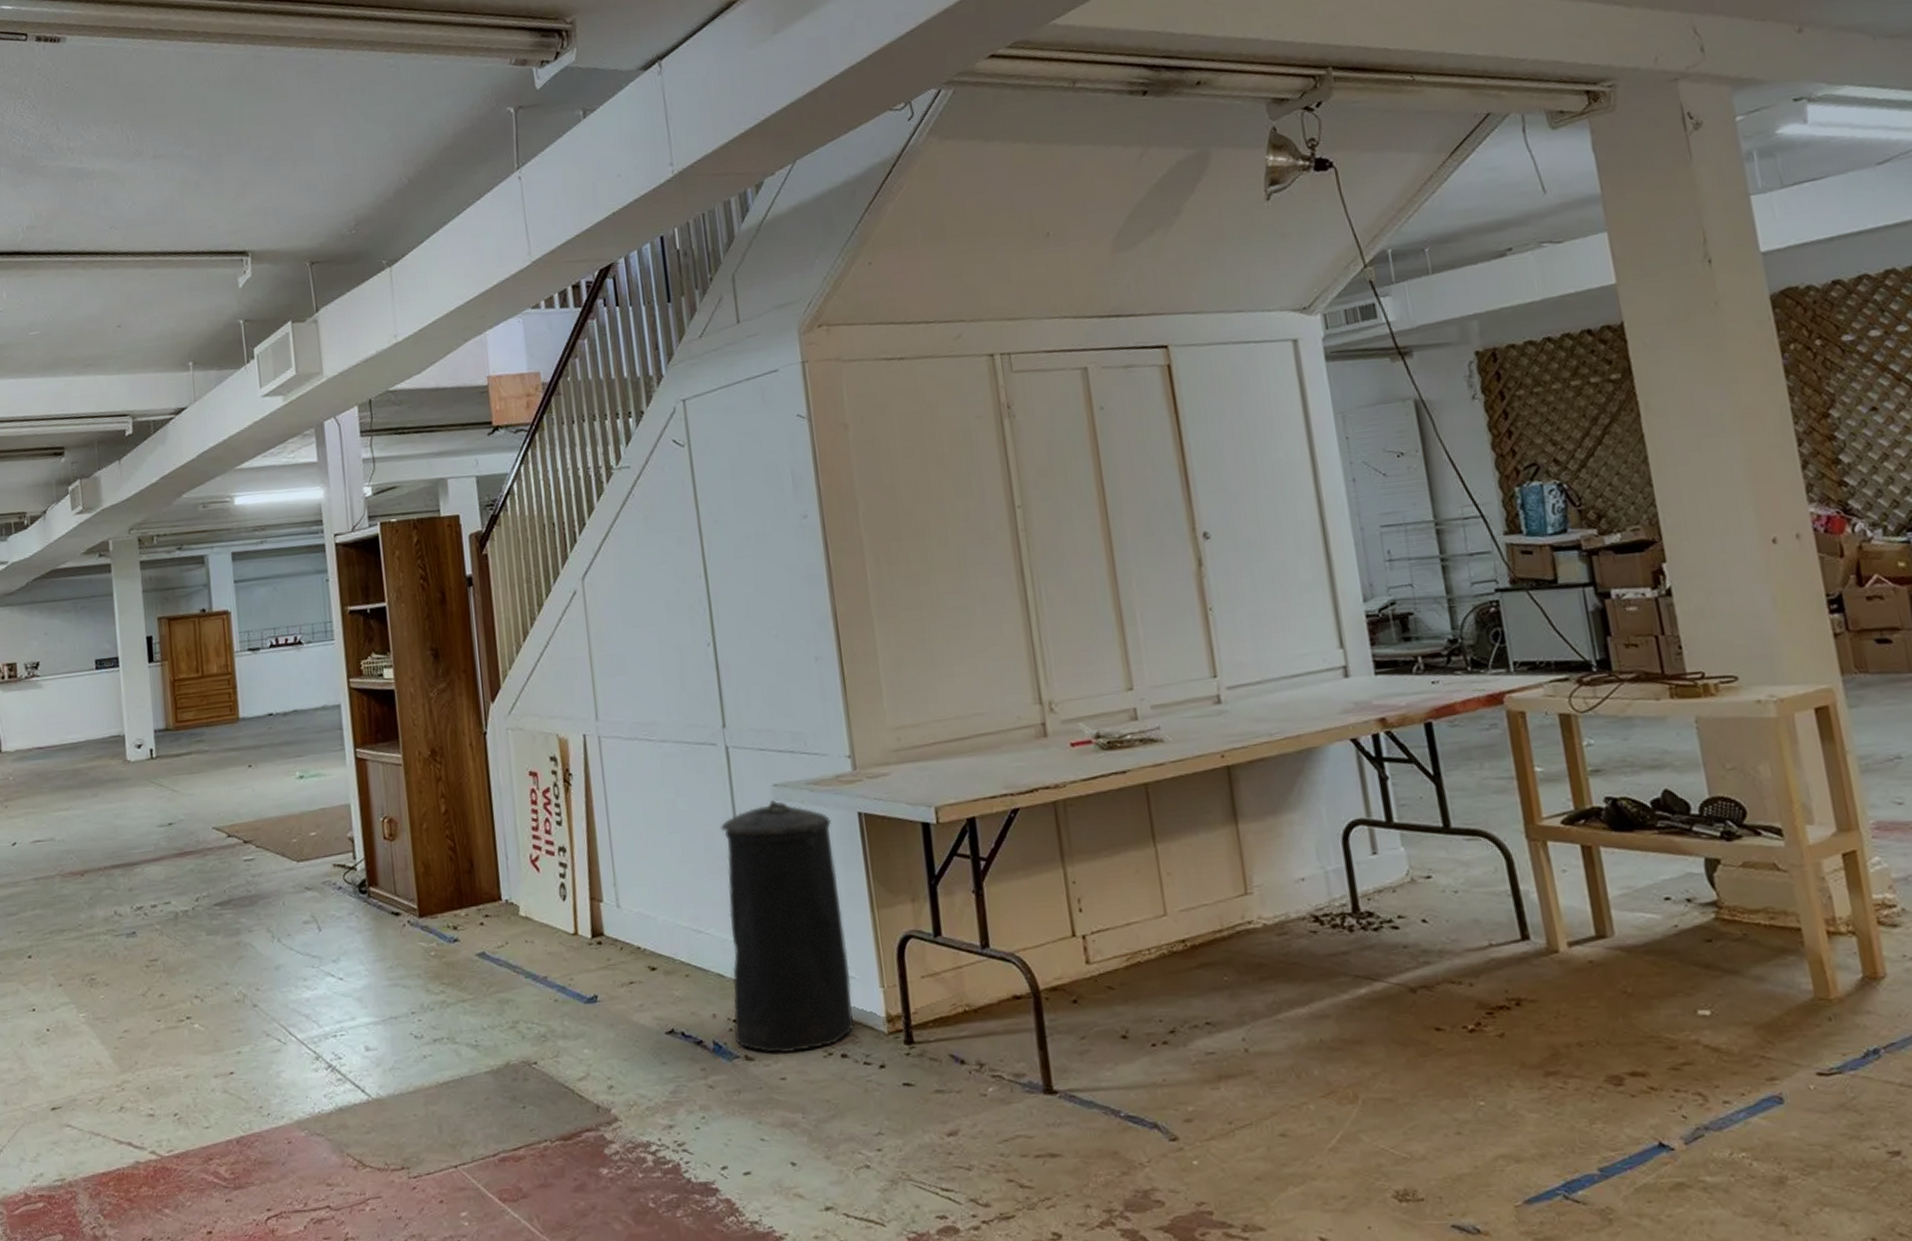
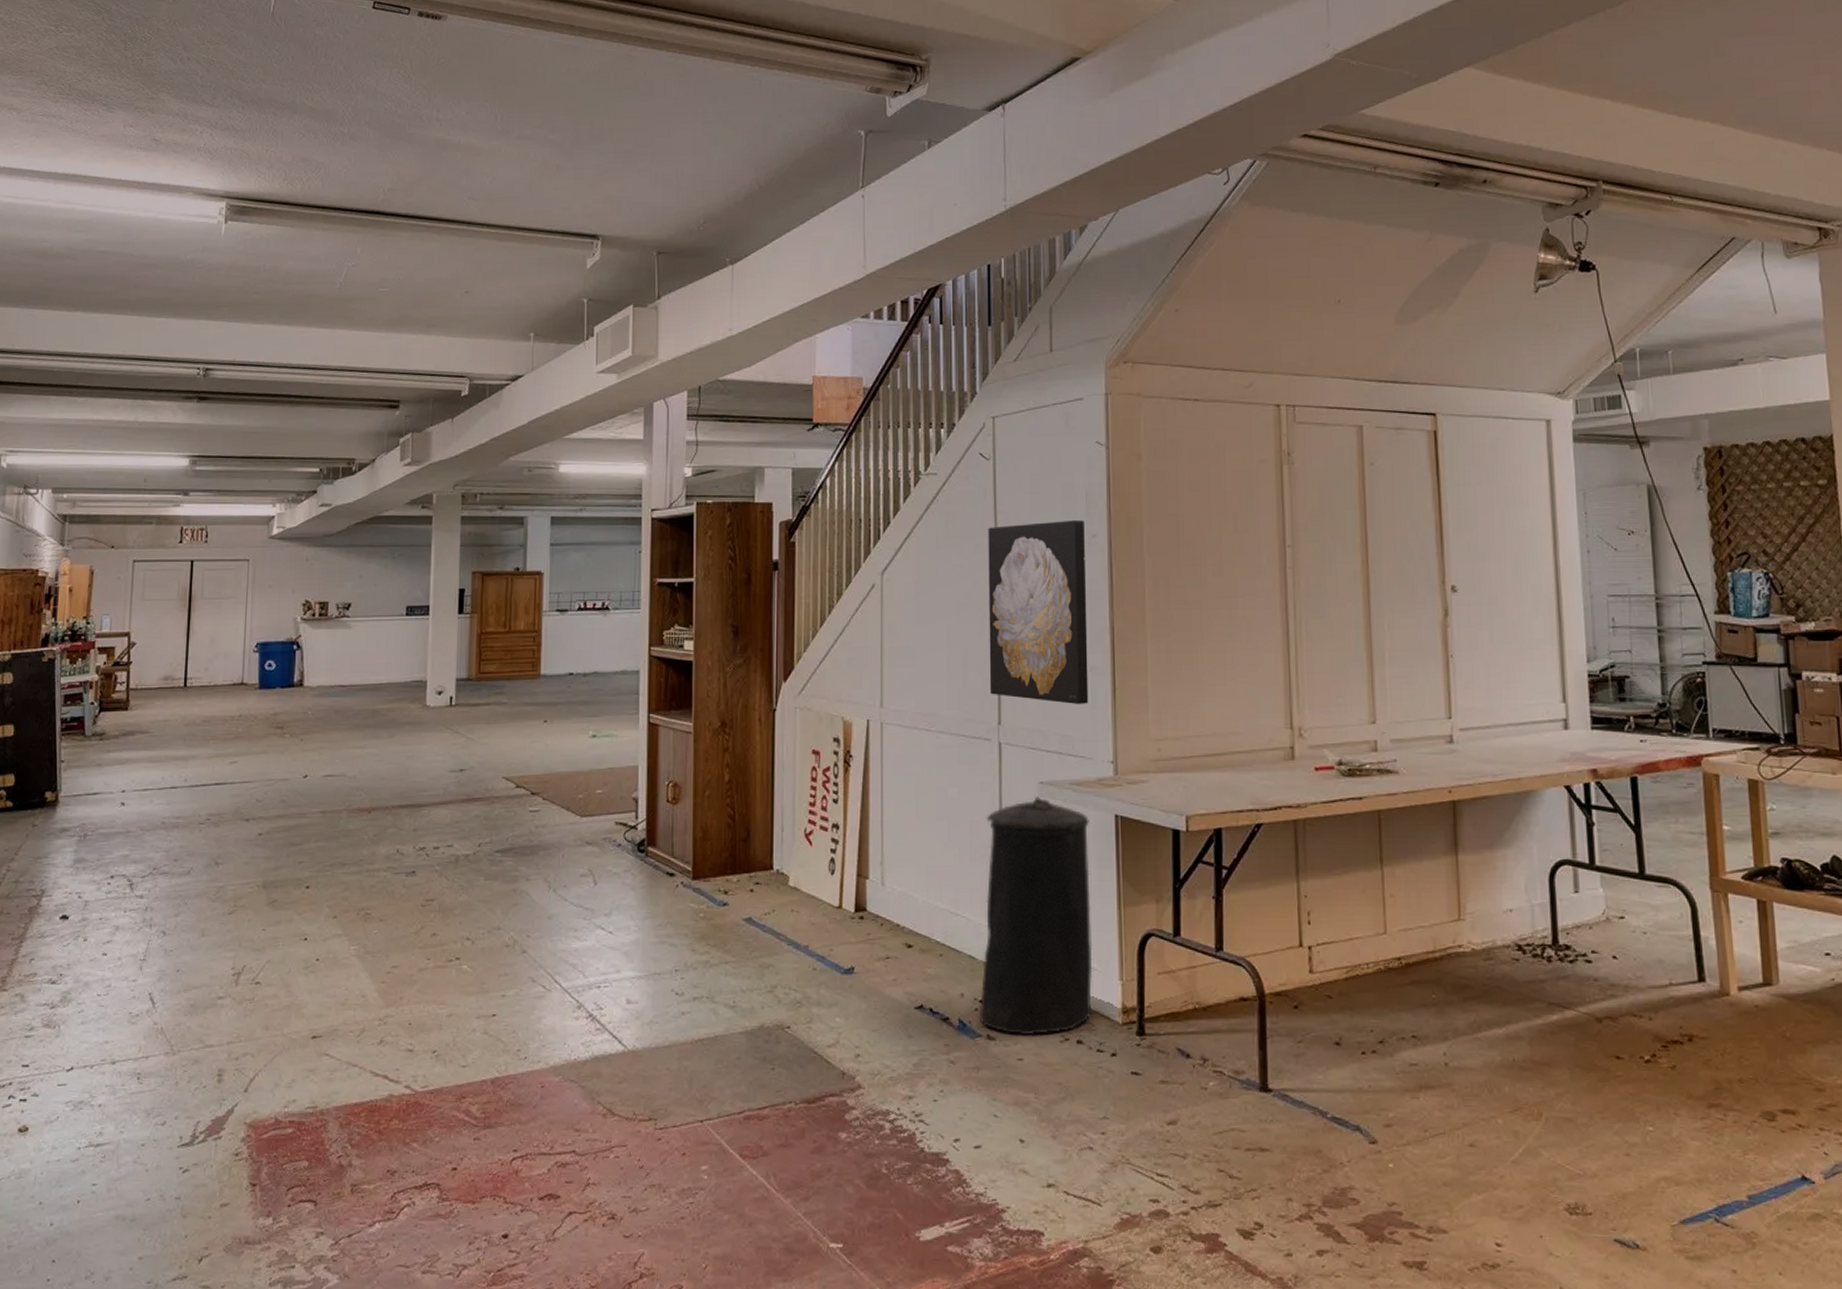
wall art: none [690,501,817,700] -> present [988,520,1089,705]

